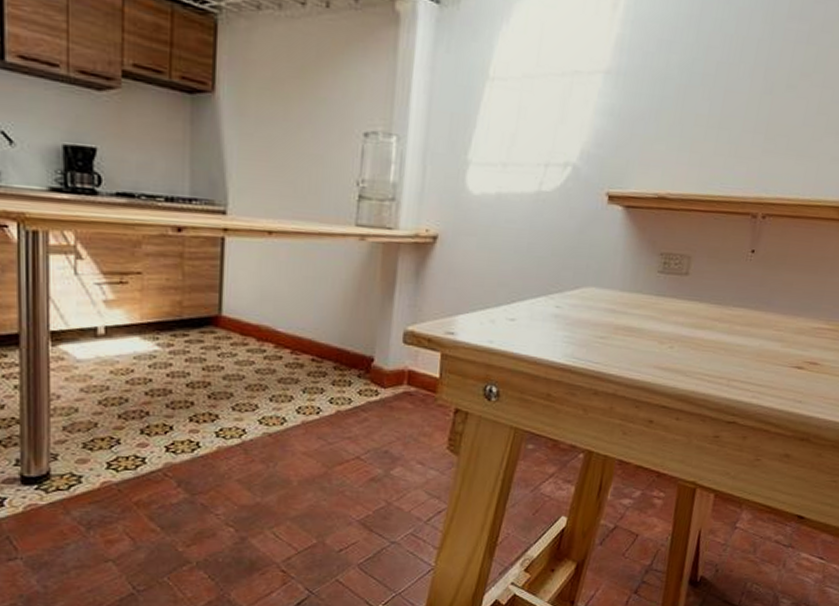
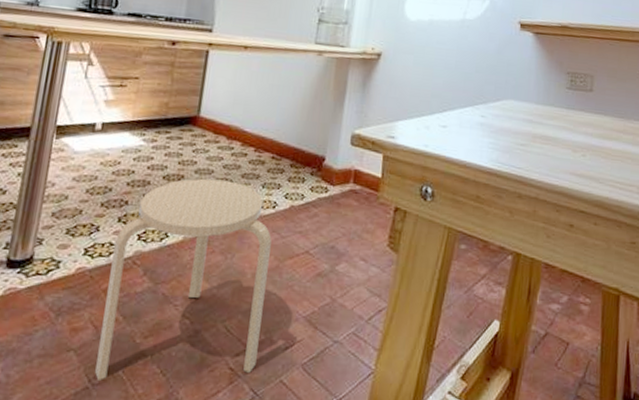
stool: none [139,385,317,587] -> present [95,178,272,380]

